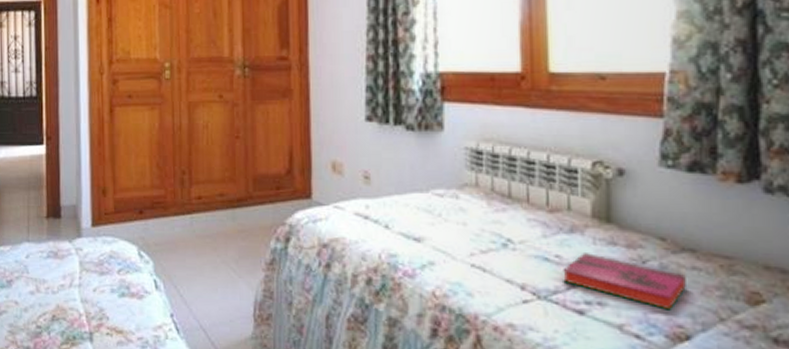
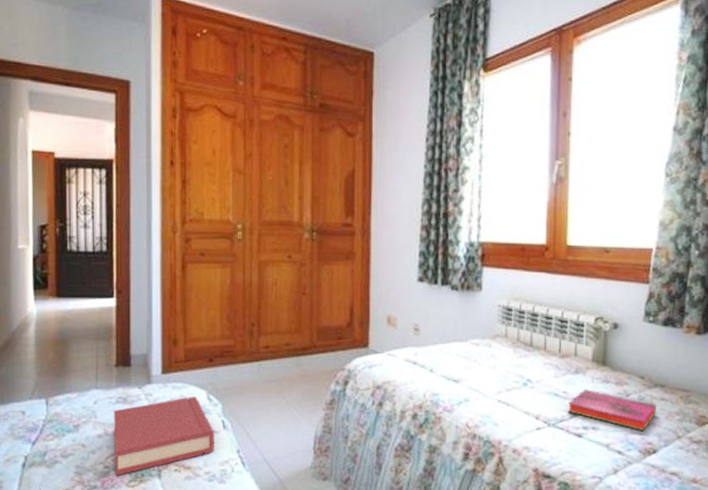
hardback book: none [45,252,147,337] -> present [113,396,214,476]

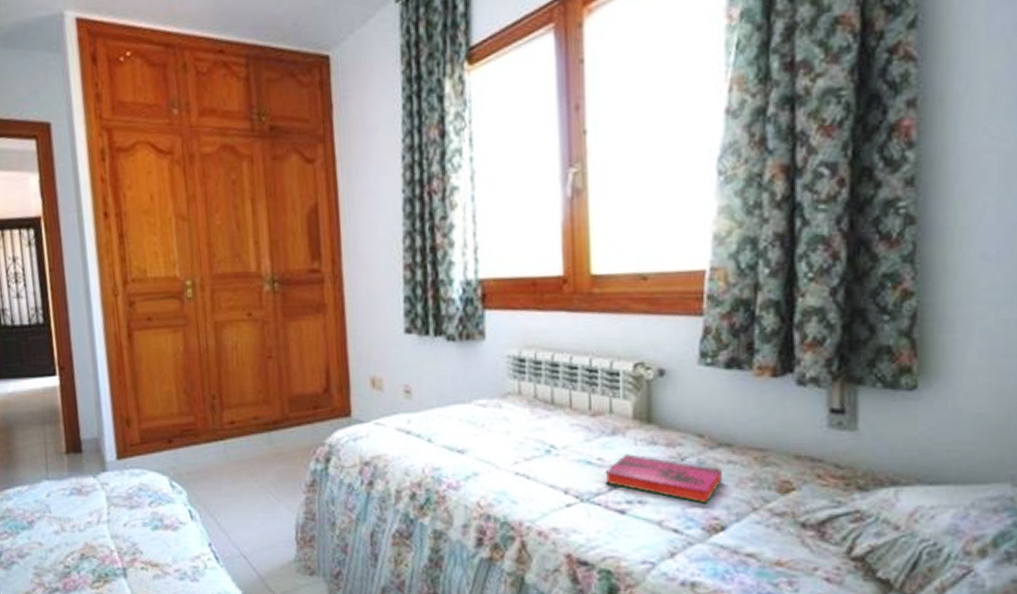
hardback book: present [113,396,214,476] -> none [69,484,183,576]

